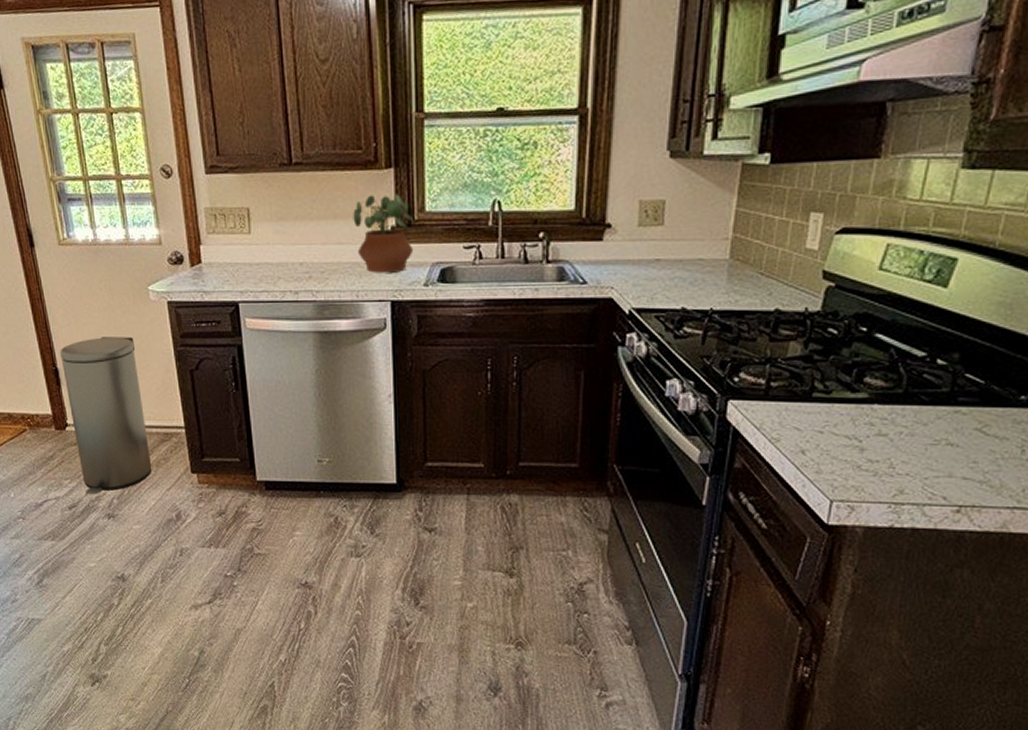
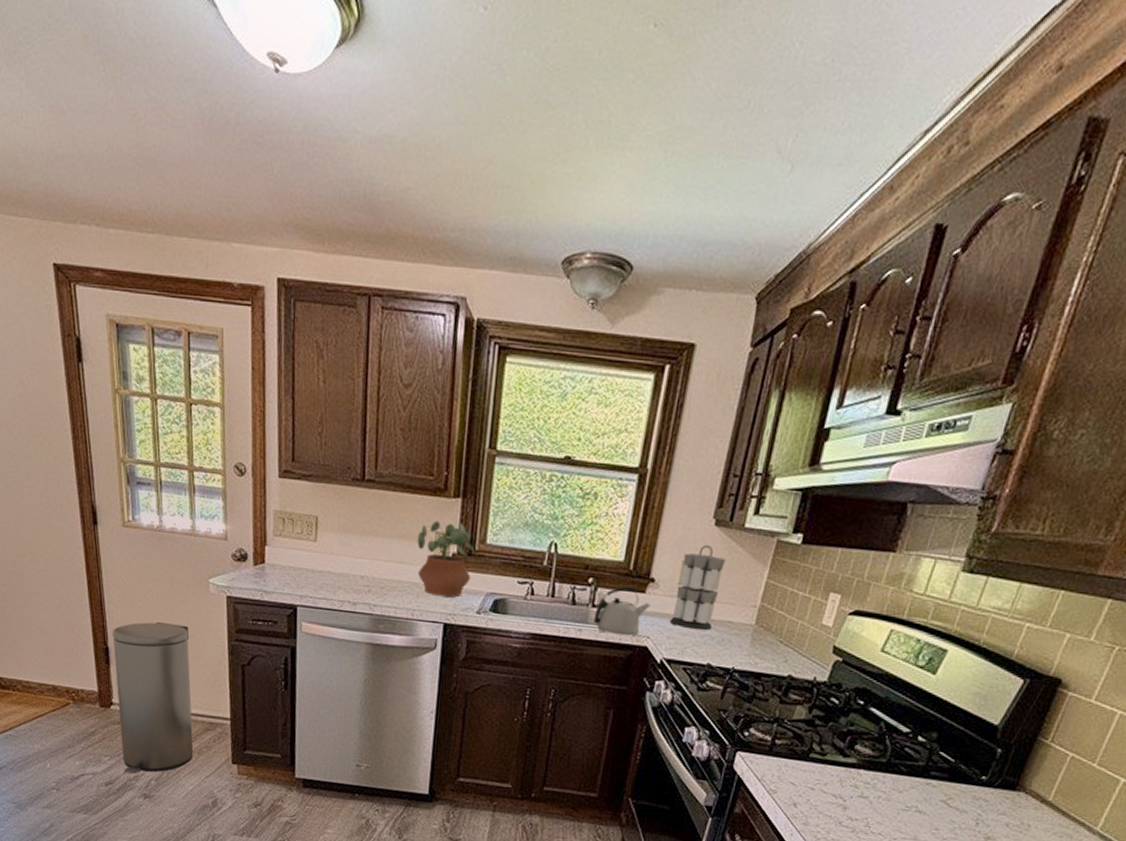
kettle: none [550,235,610,290] -> present [593,585,650,637]
spice rack: none [633,179,687,273] -> present [669,544,726,631]

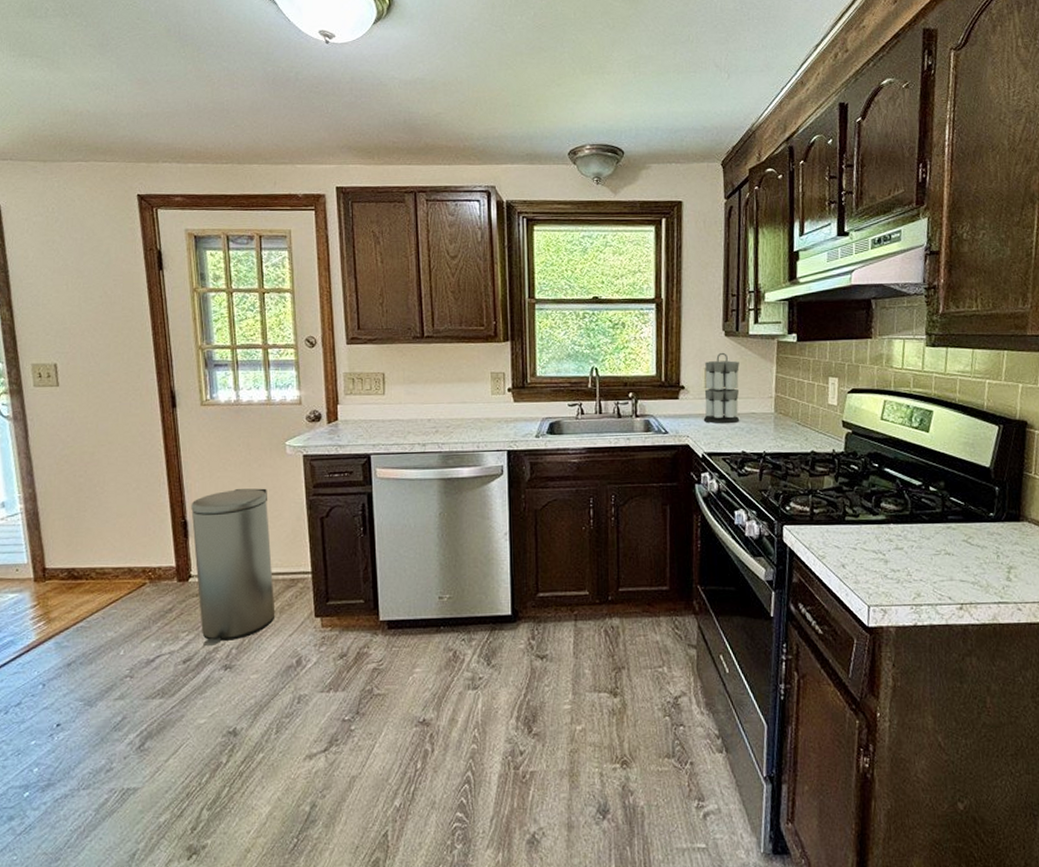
potted plant: present [417,520,474,598] -> none [475,362,527,427]
kettle: present [593,585,650,637] -> none [638,395,685,439]

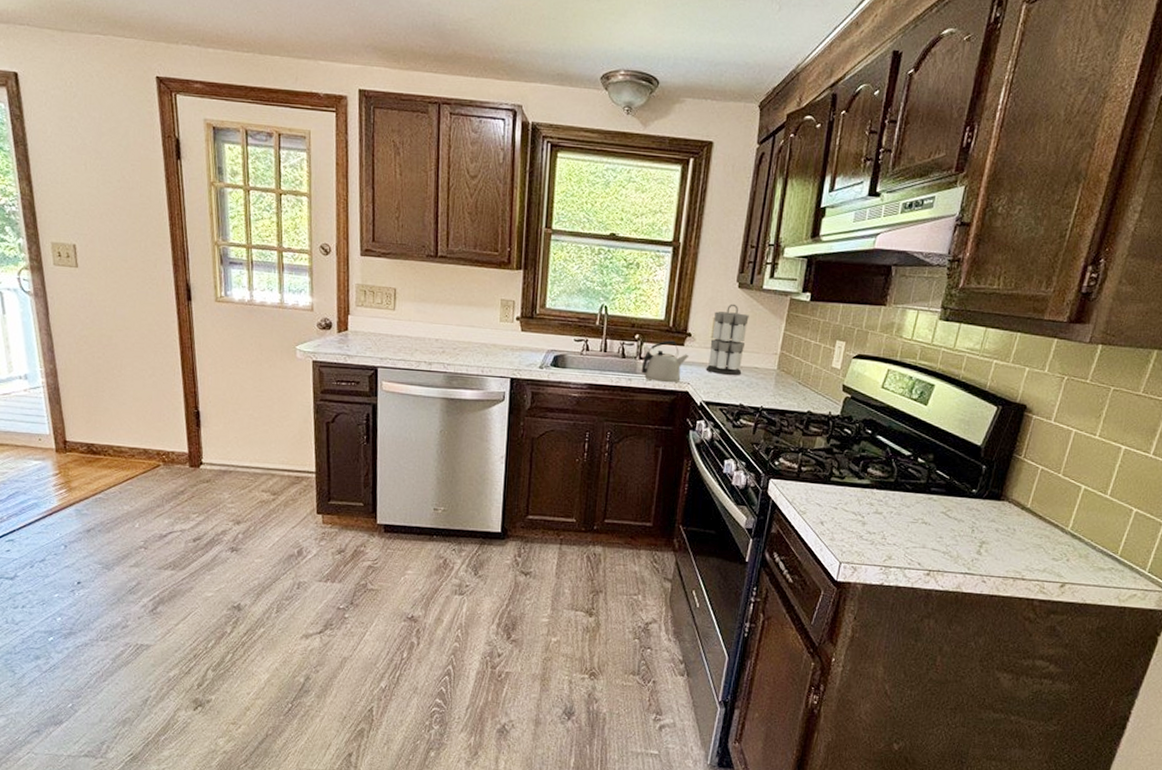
pedal bin: present [191,488,276,647] -> none [203,386,280,530]
kettle: none [638,395,685,439] -> present [641,340,689,384]

